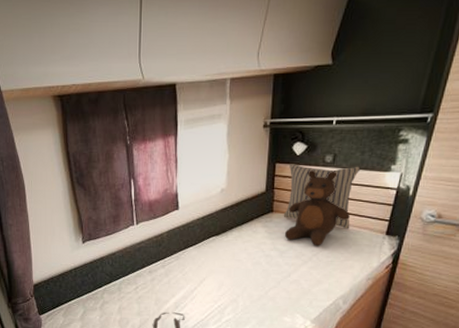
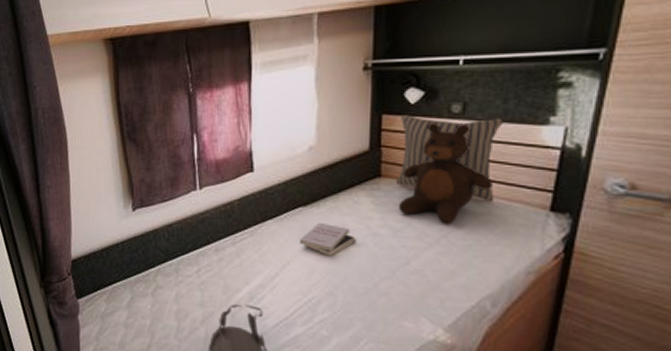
books: none [213,249,253,273] -> present [300,223,356,256]

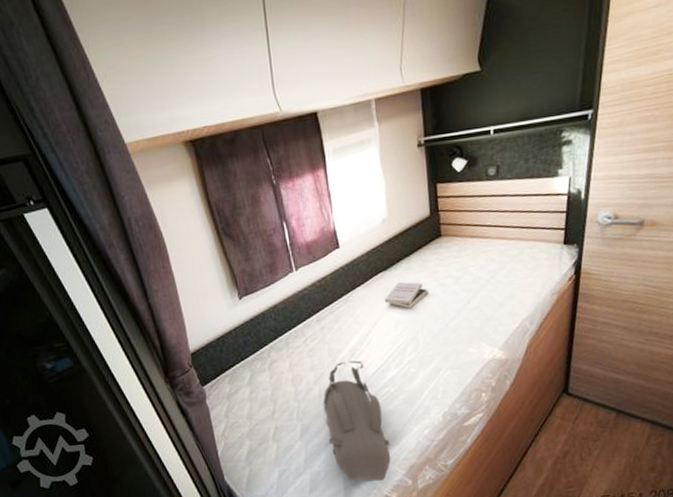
pillow: present [395,115,504,202] -> none [451,175,527,245]
teddy bear: present [398,123,493,224] -> none [456,183,523,267]

